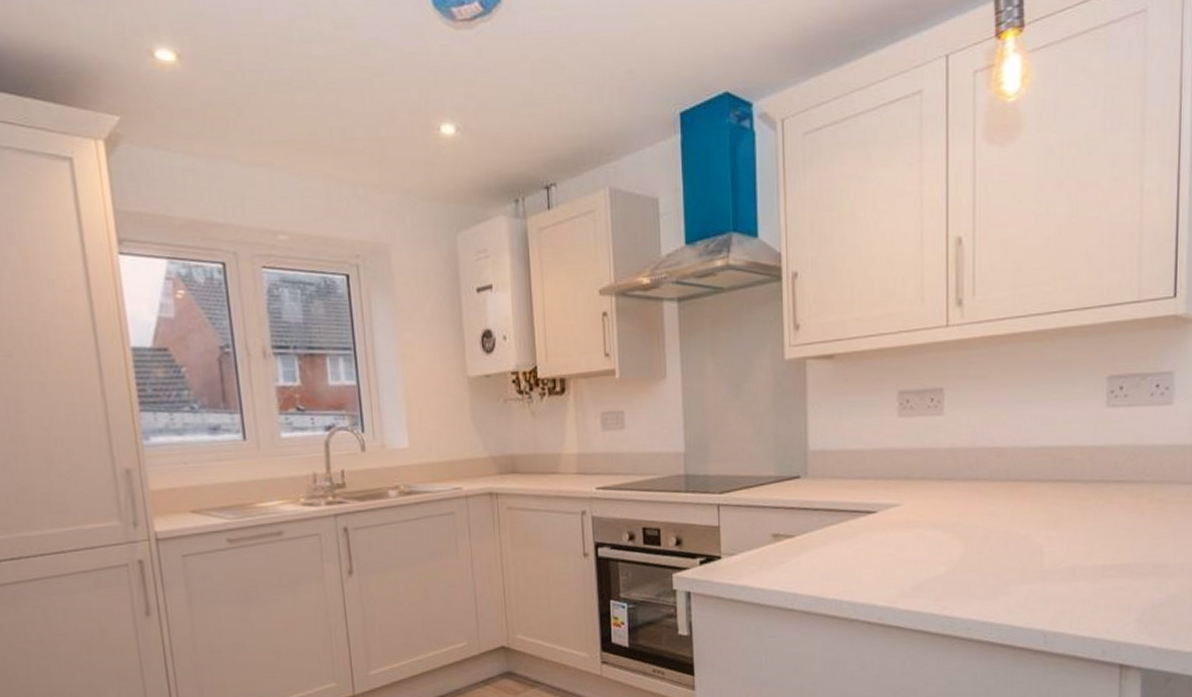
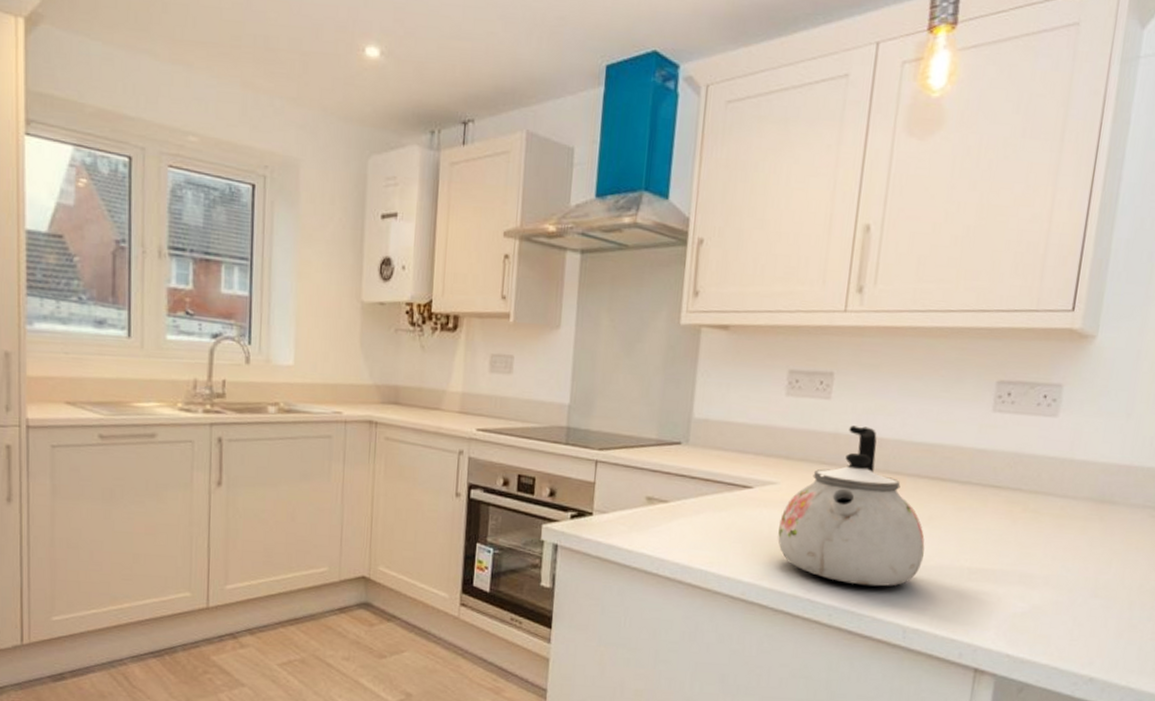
kettle: none [908,438,1055,596] -> present [777,425,925,587]

